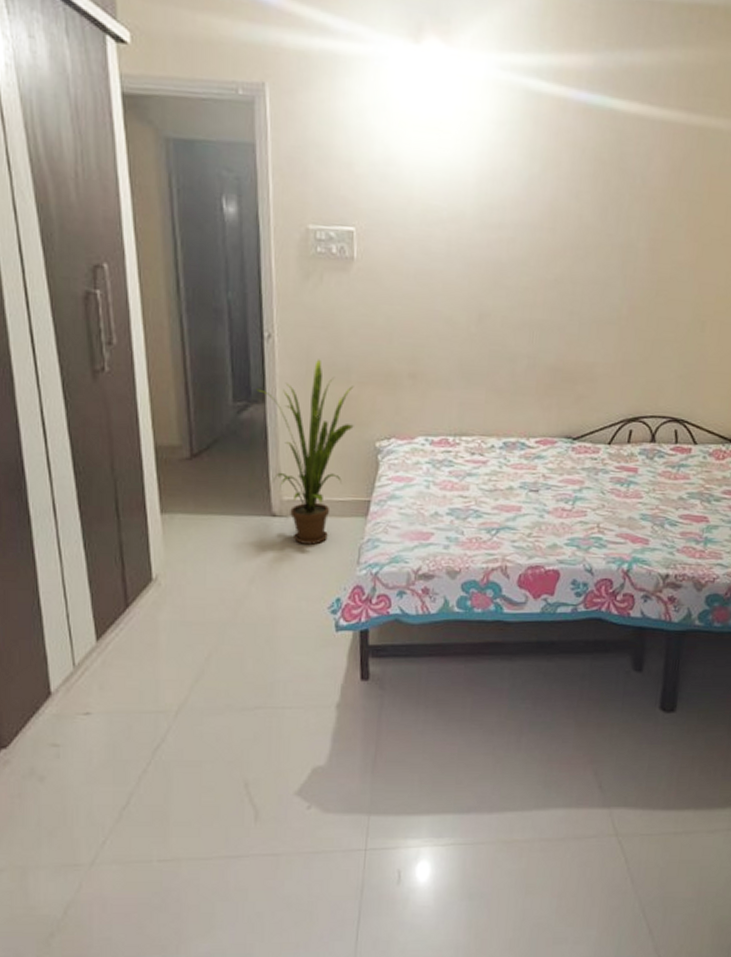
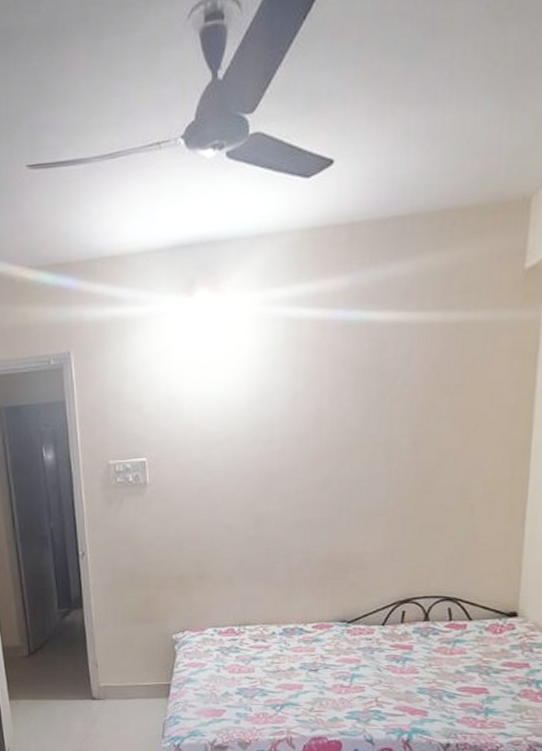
house plant: present [256,359,354,545] -> none [75,569,154,722]

